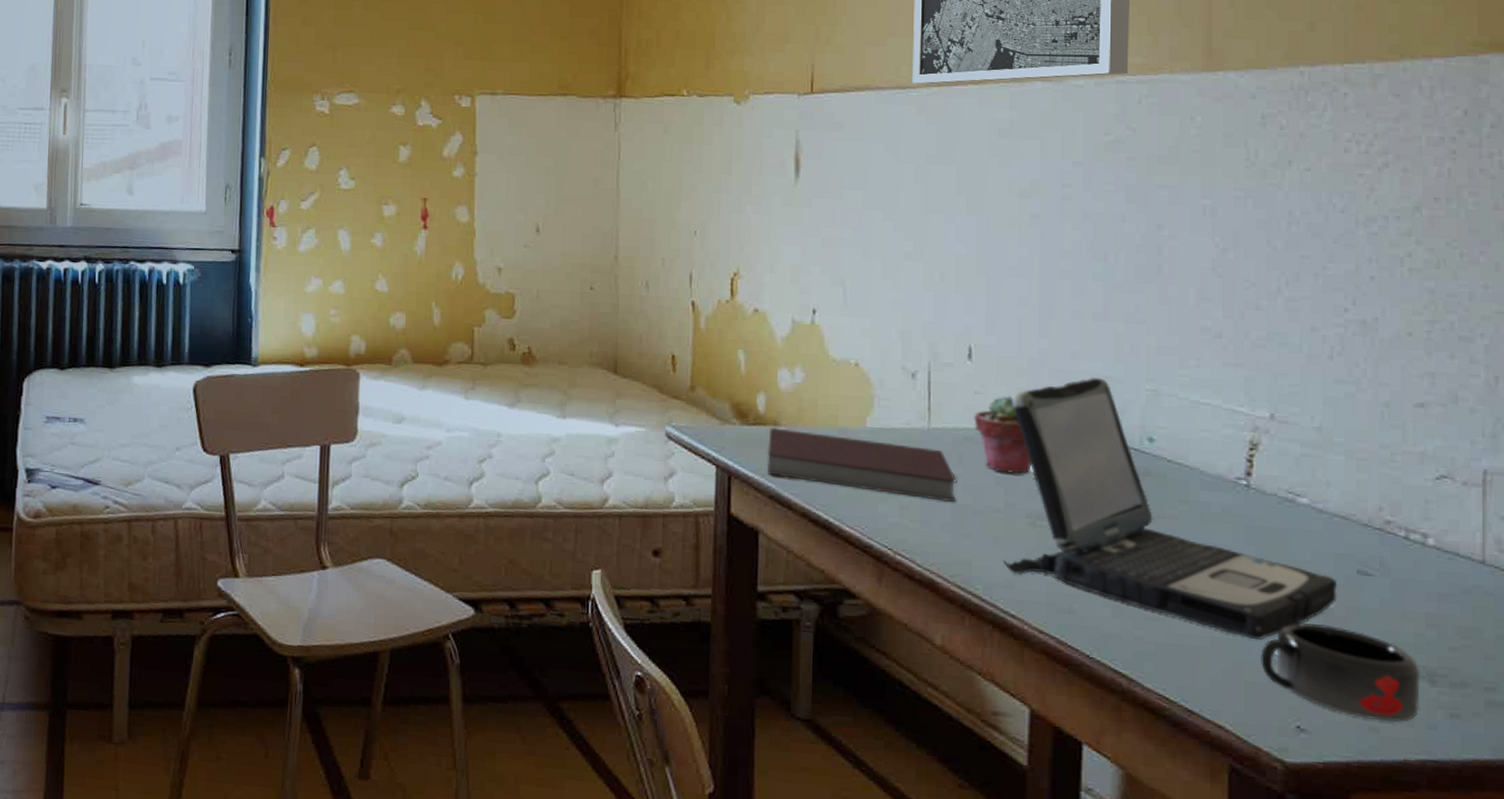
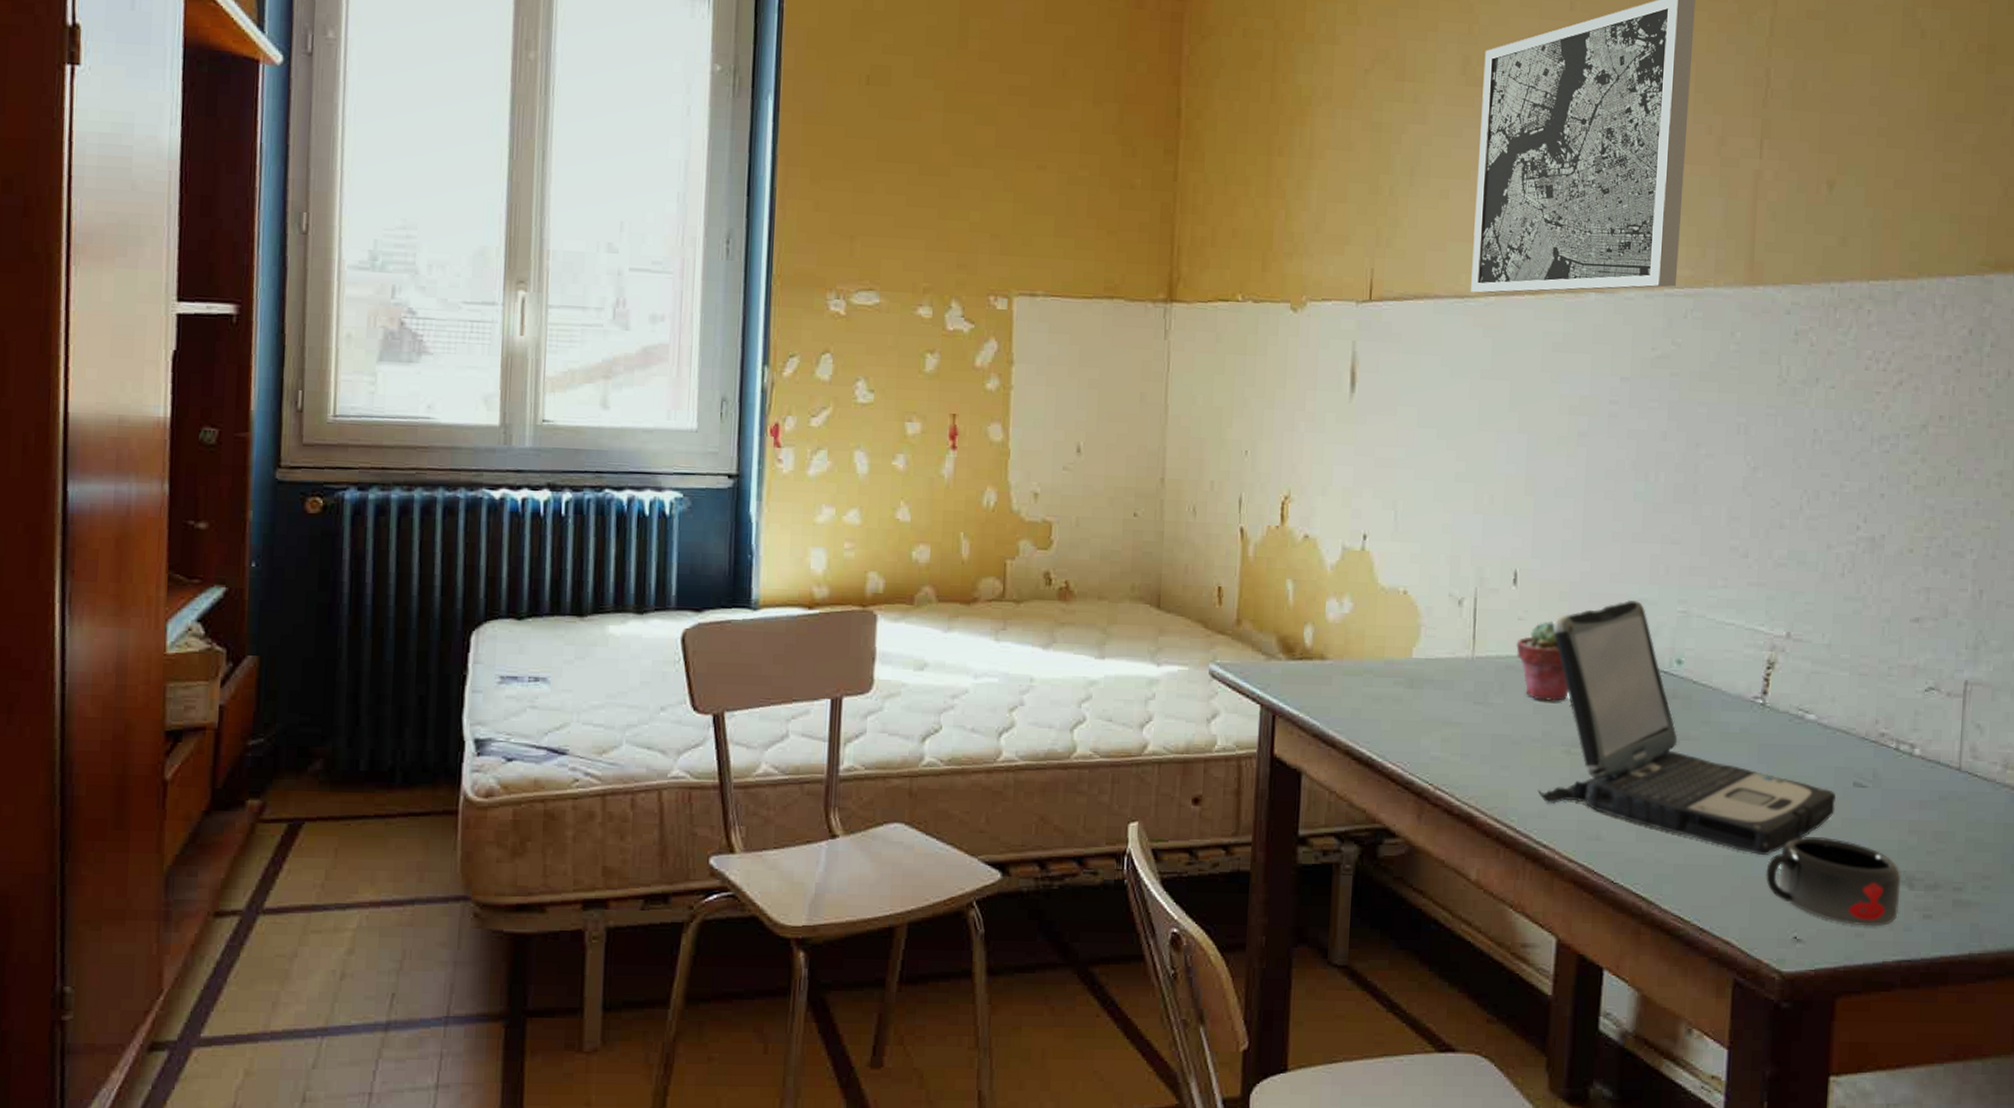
notebook: present [767,427,957,503] -> none [1312,662,1498,734]

